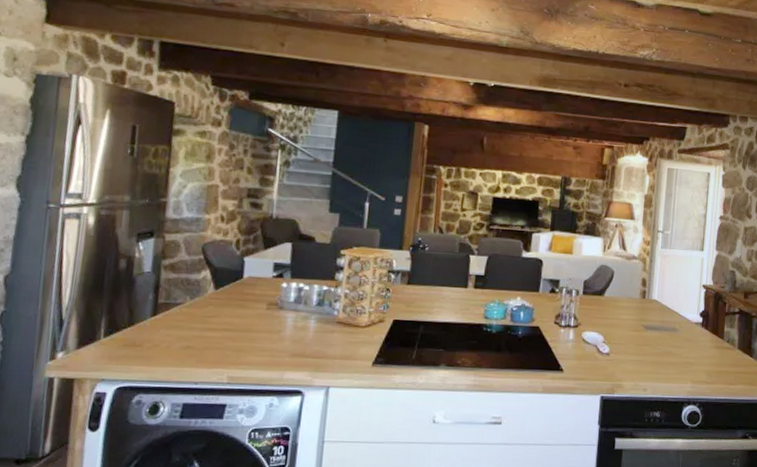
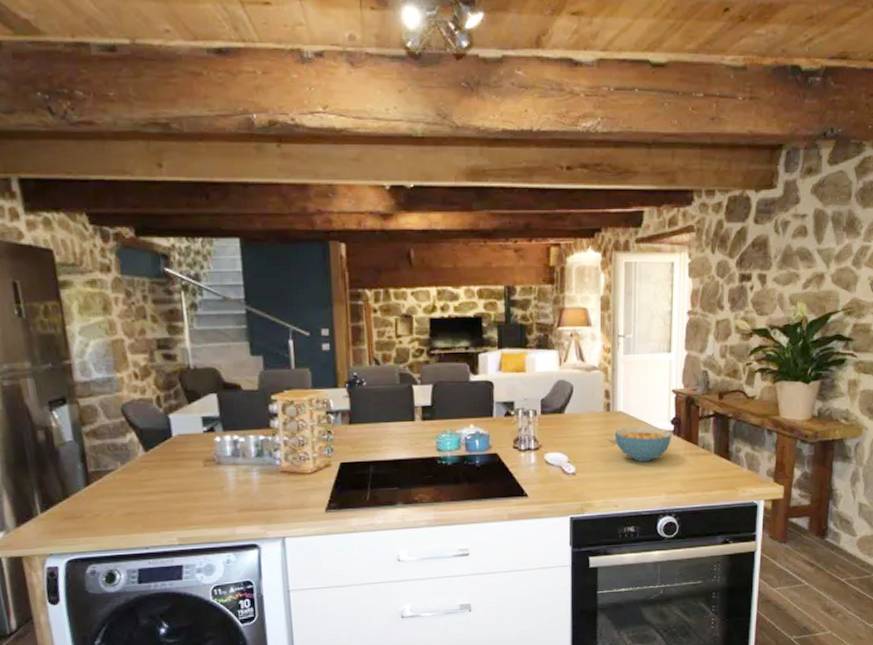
cereal bowl: none [647,315,701,350] -> present [614,427,673,462]

